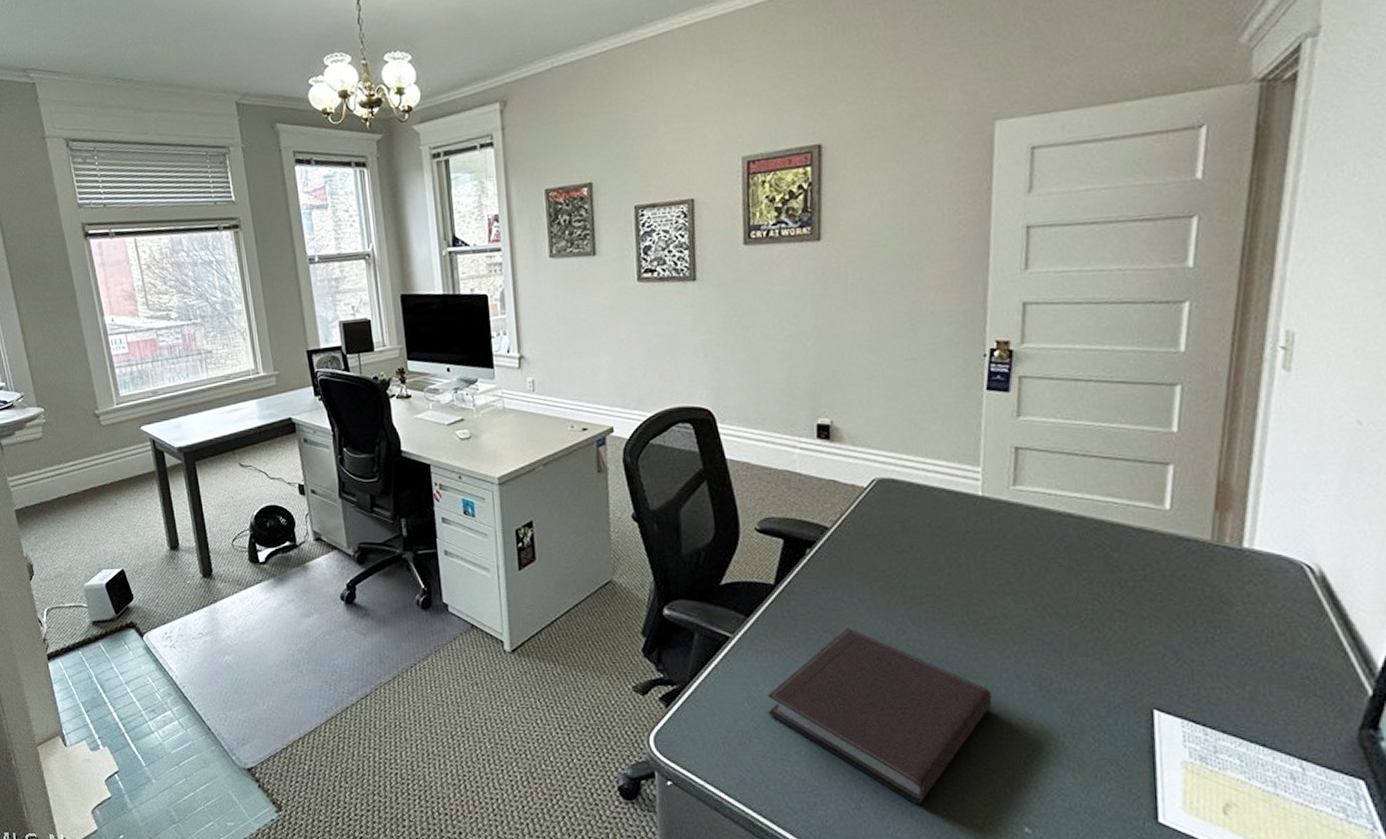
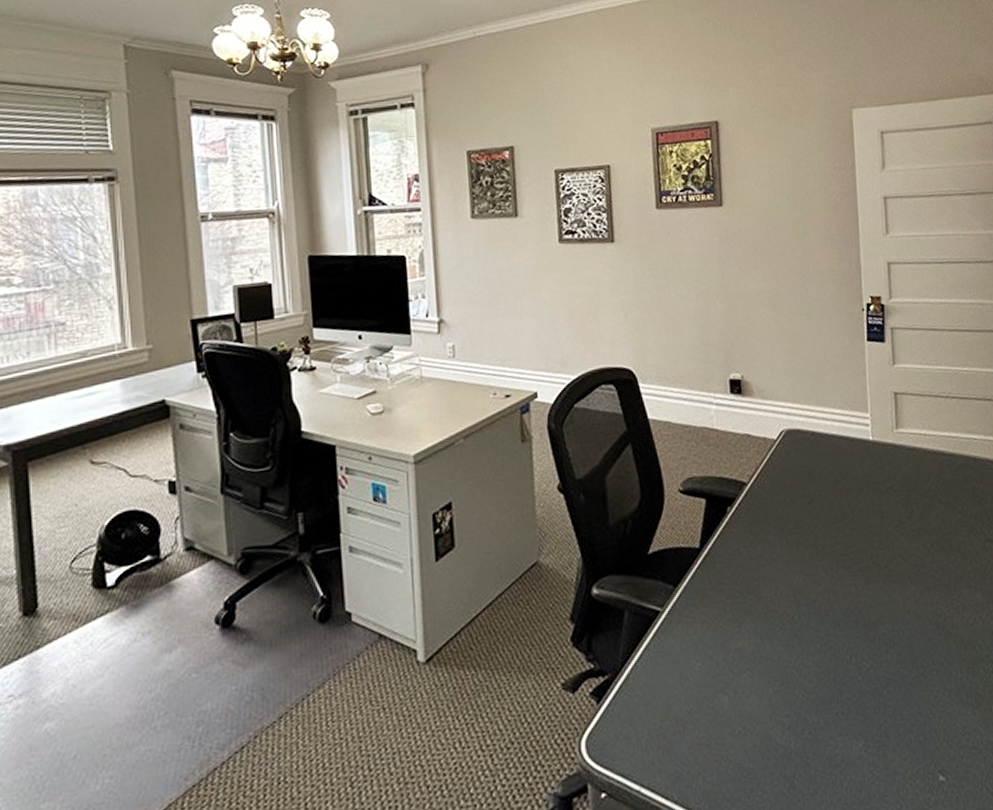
notebook: present [767,628,992,805] -> none [699,586,900,771]

